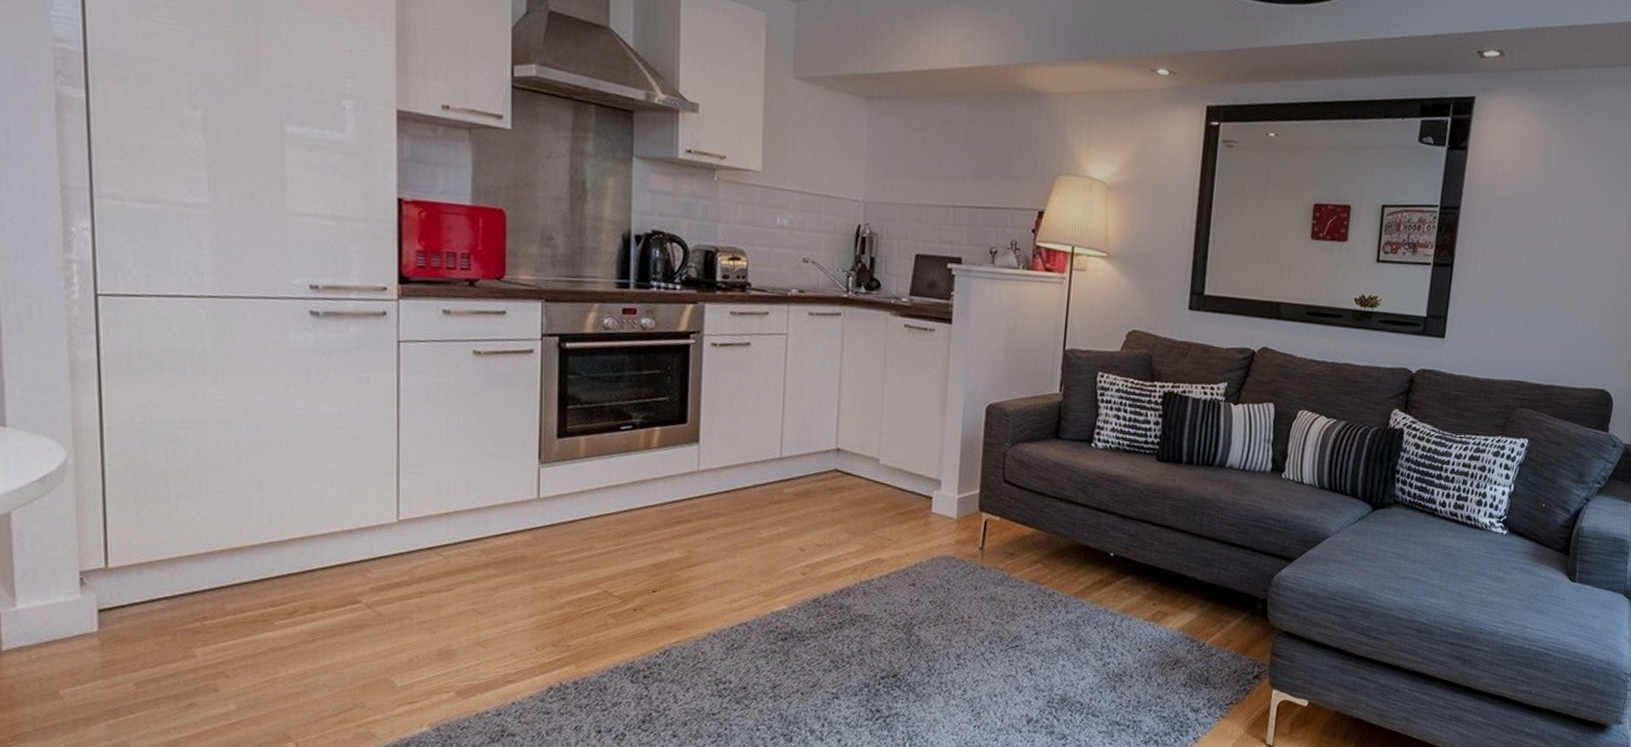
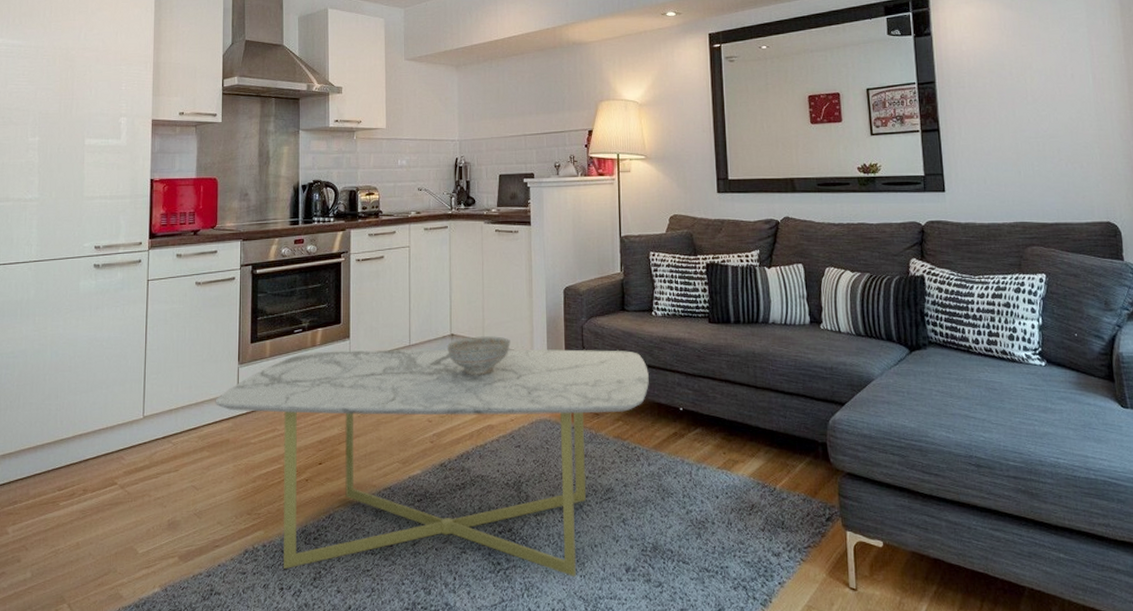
coffee table: none [505,455,1079,728] -> present [215,349,649,578]
decorative bowl: none [830,454,913,500] -> present [446,336,510,375]

